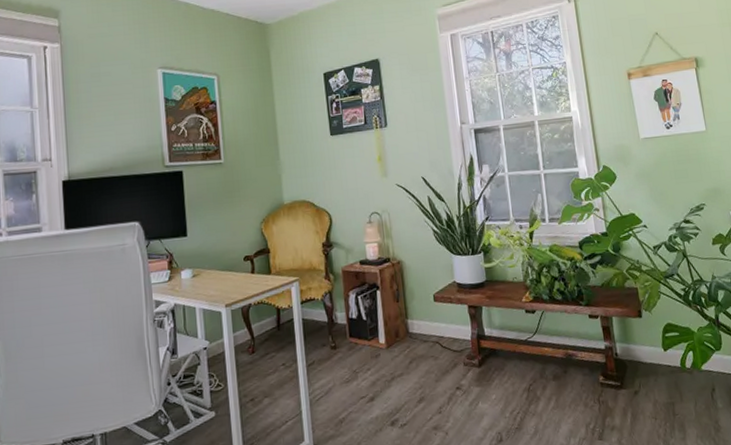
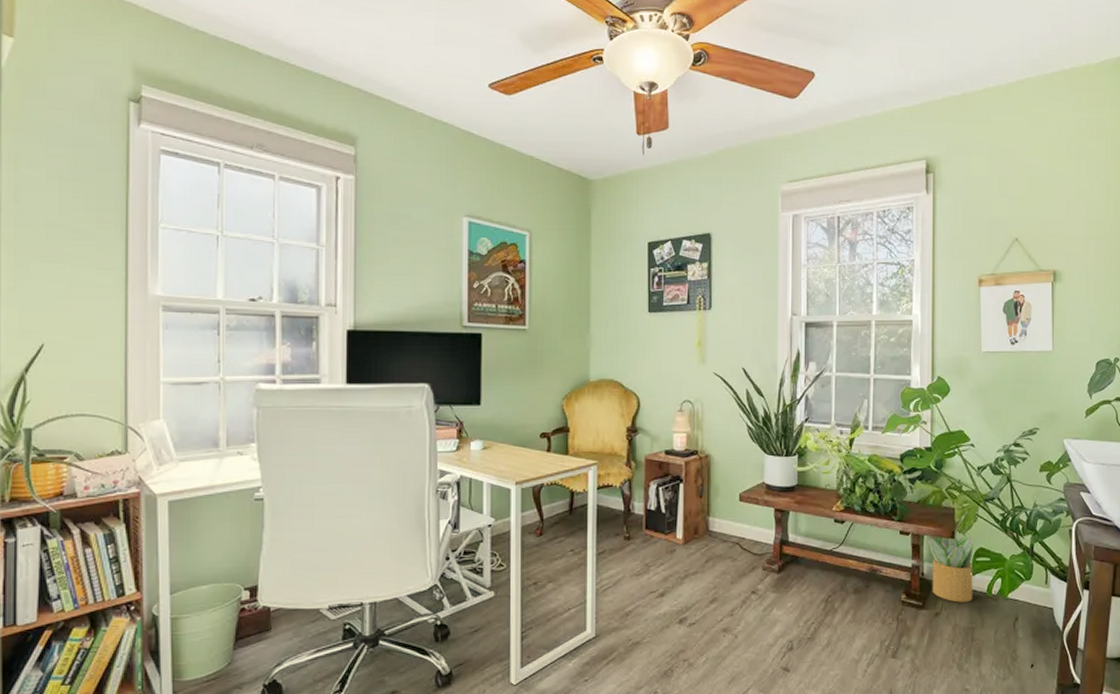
potted plant: none [615,312,668,379] -> present [927,534,975,603]

